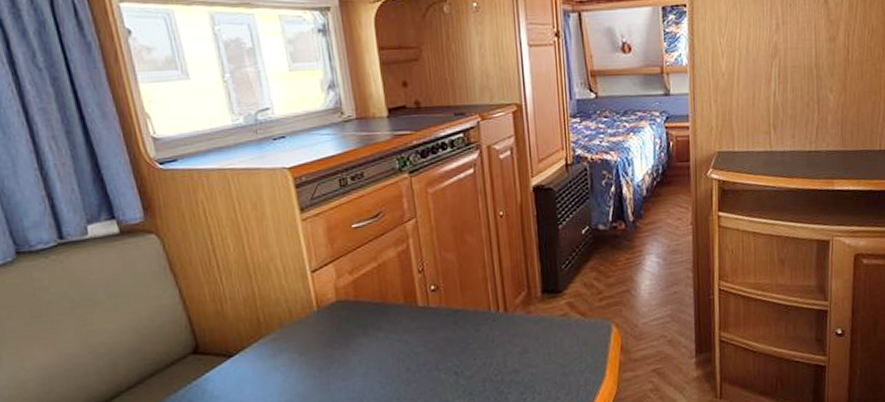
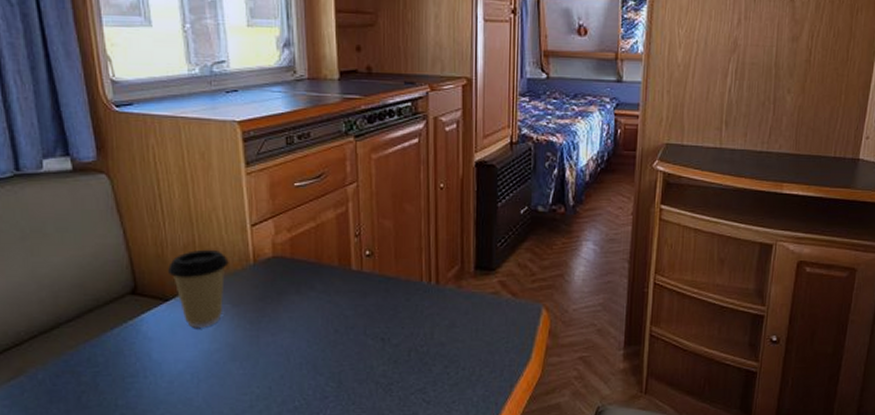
coffee cup: none [229,299,292,382] -> present [168,249,229,329]

